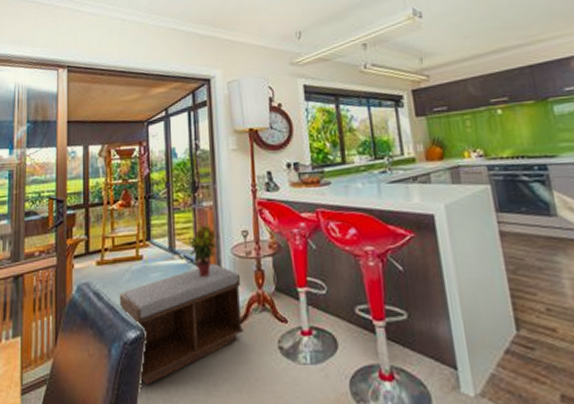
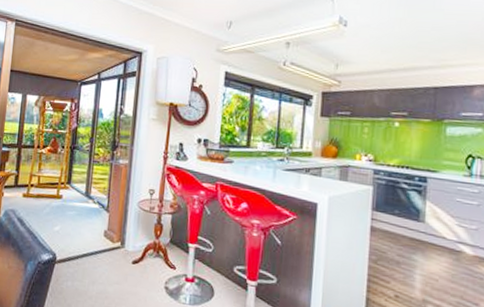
bench: present [119,264,245,385] -> none [38,212,142,298]
potted plant: present [190,223,217,277] -> none [103,177,127,222]

